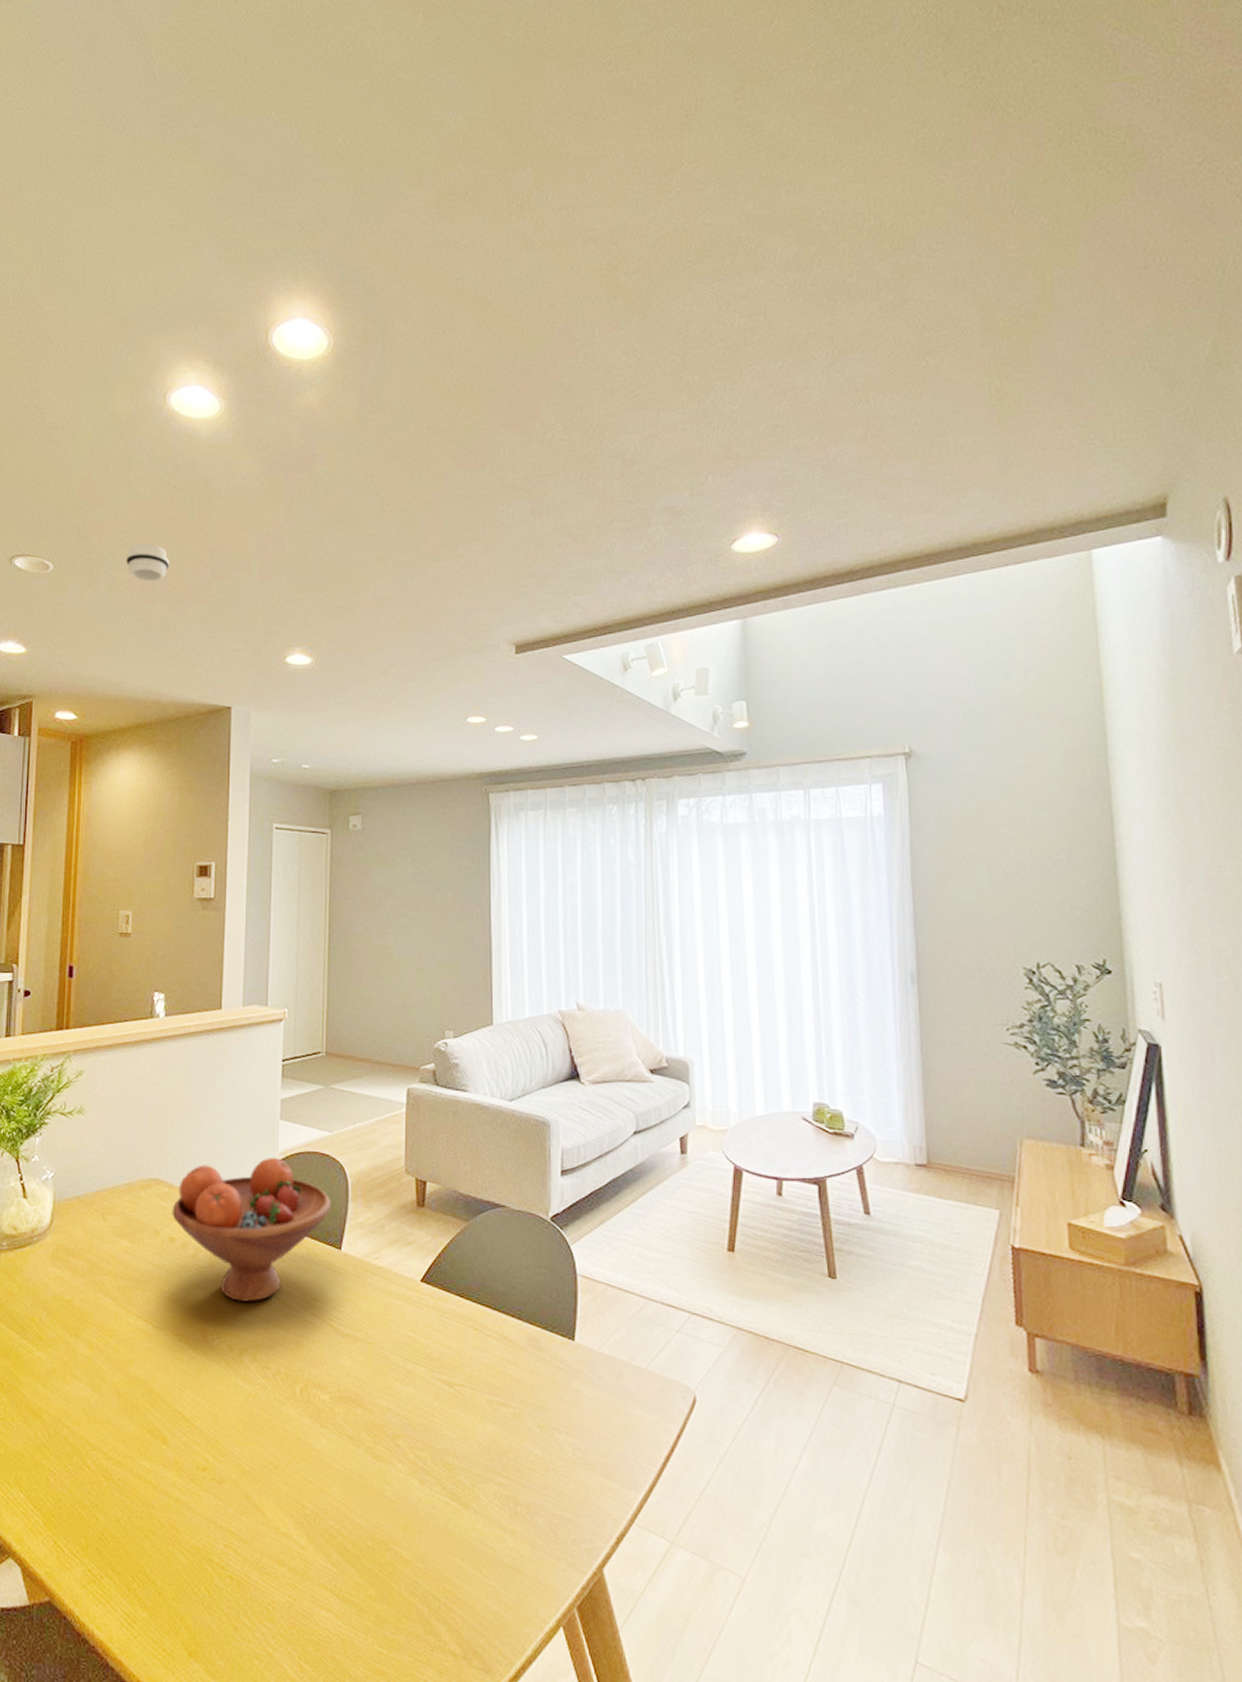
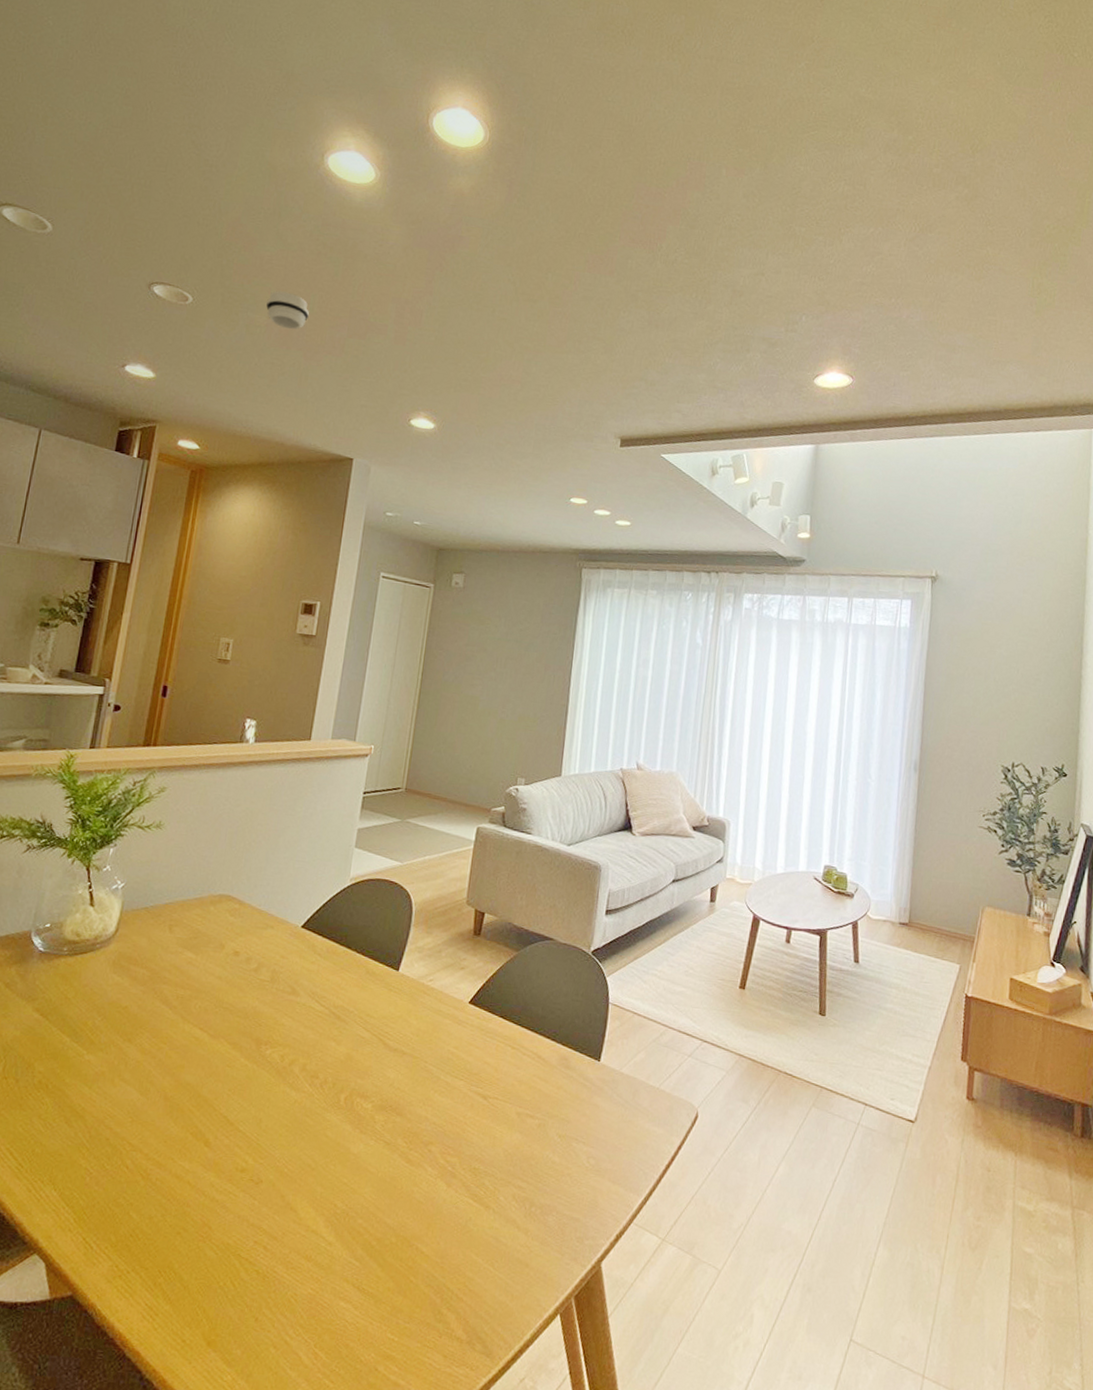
fruit bowl: present [172,1157,332,1302] -> none [239,881,395,1016]

